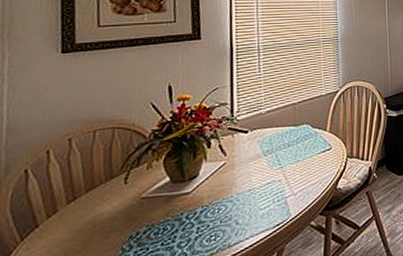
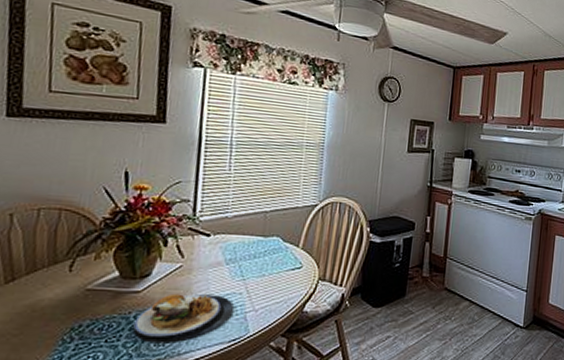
plate: none [186,185,276,240] -> present [133,293,235,344]

